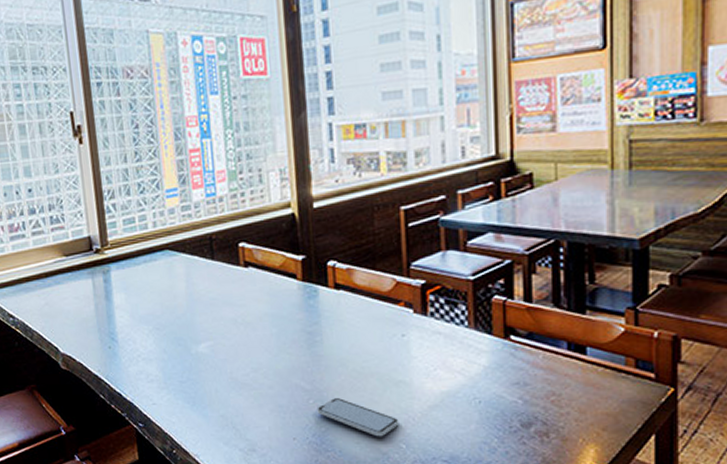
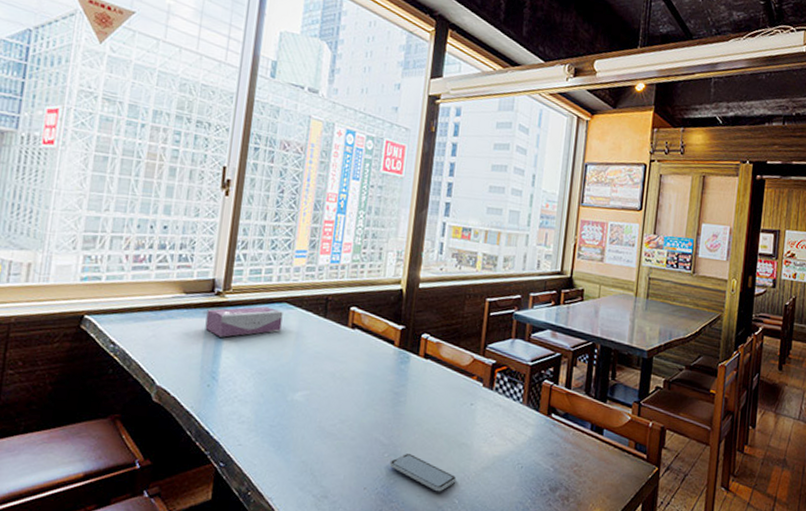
tissue box: none [90,257,169,296] -> present [205,306,283,337]

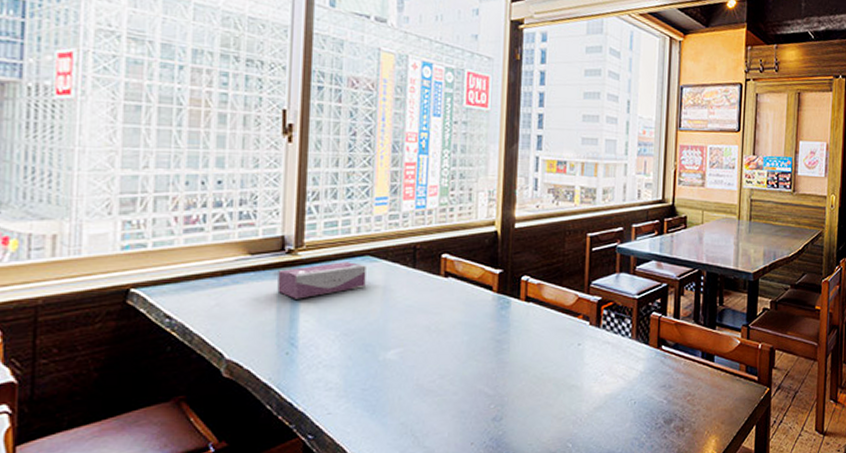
smartphone: present [389,453,457,492] -> none [496,401,569,438]

